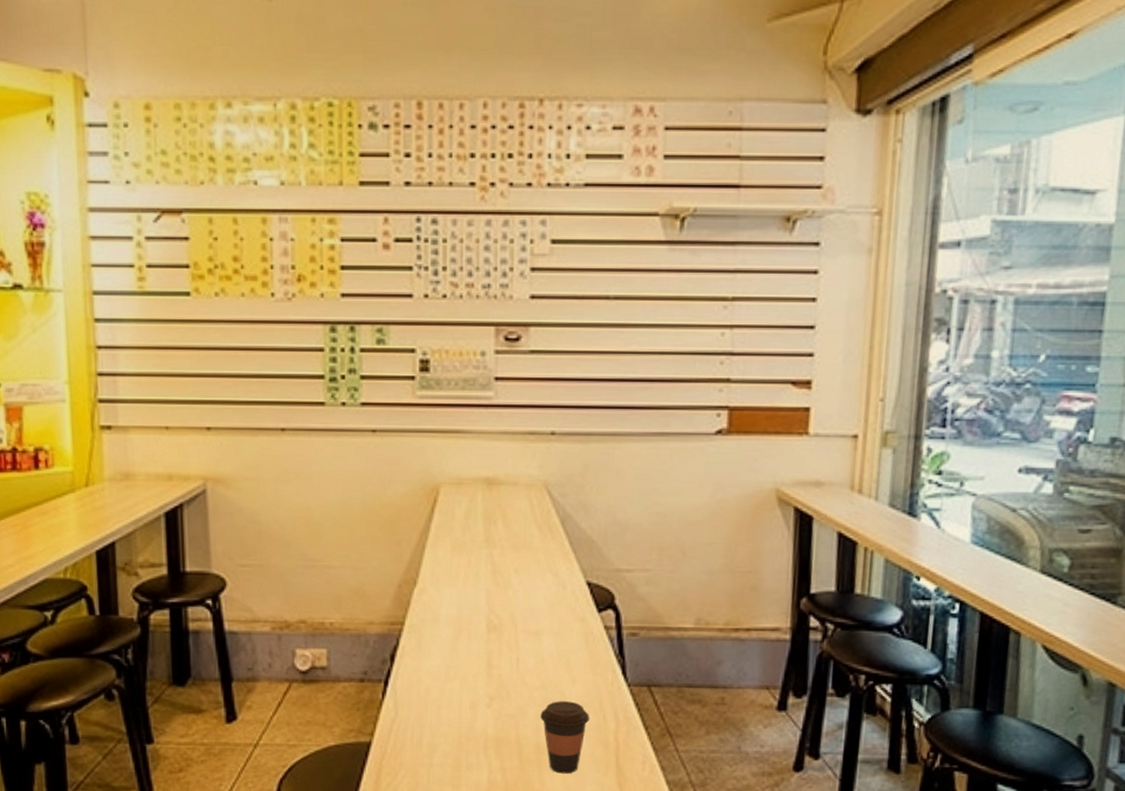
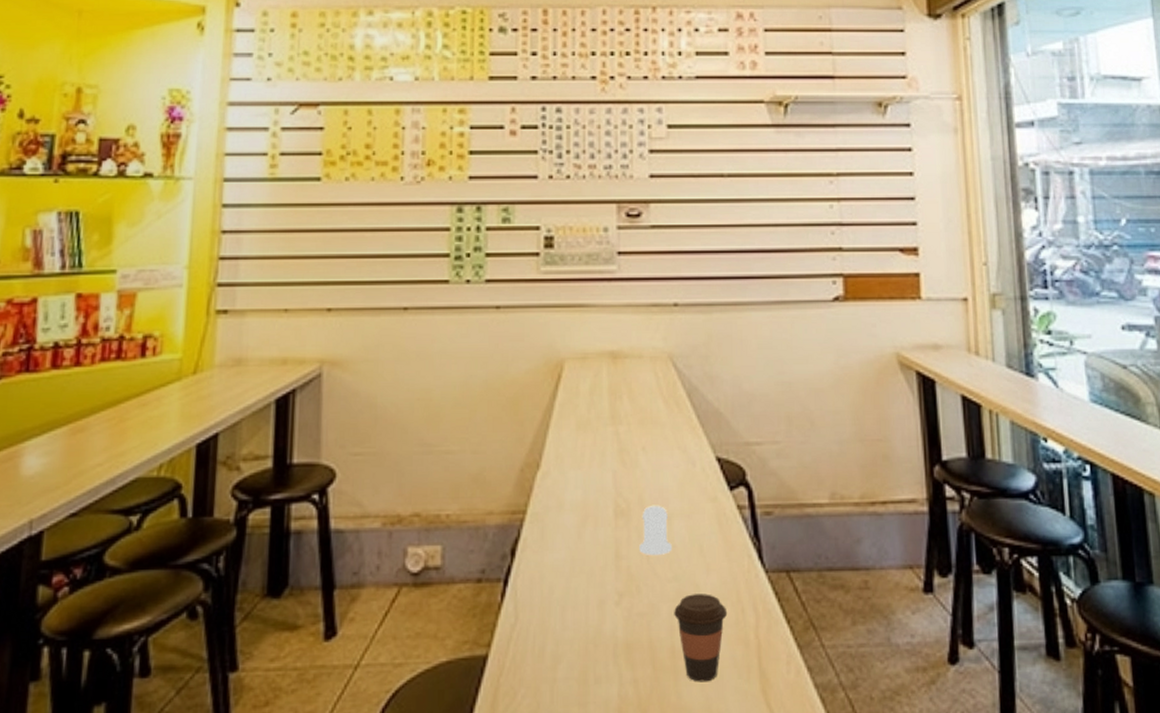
salt shaker: none [510,623,541,666] -> present [639,506,672,555]

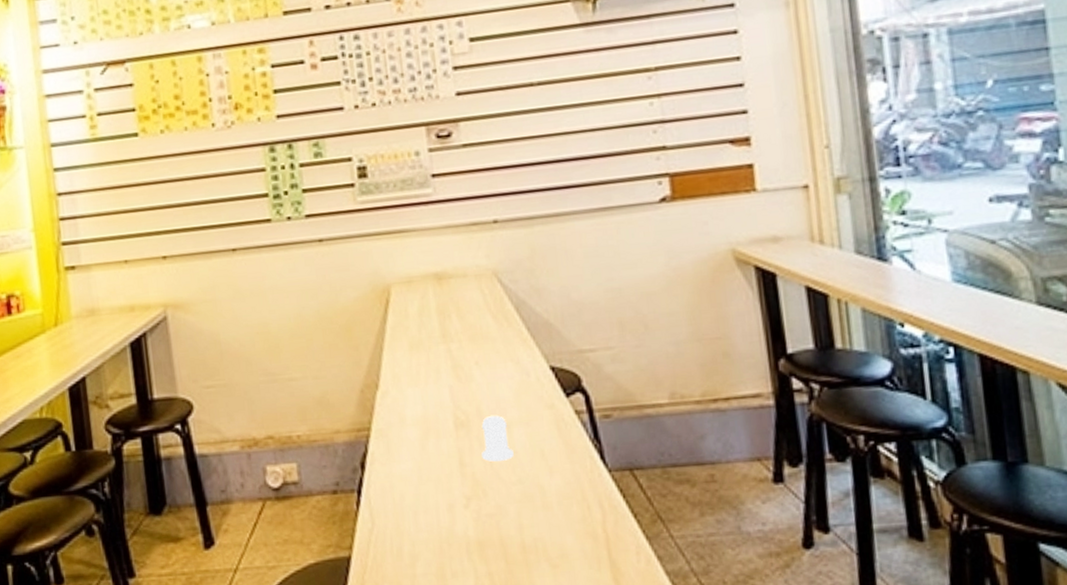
coffee cup: present [674,594,728,682] -> none [521,494,574,574]

